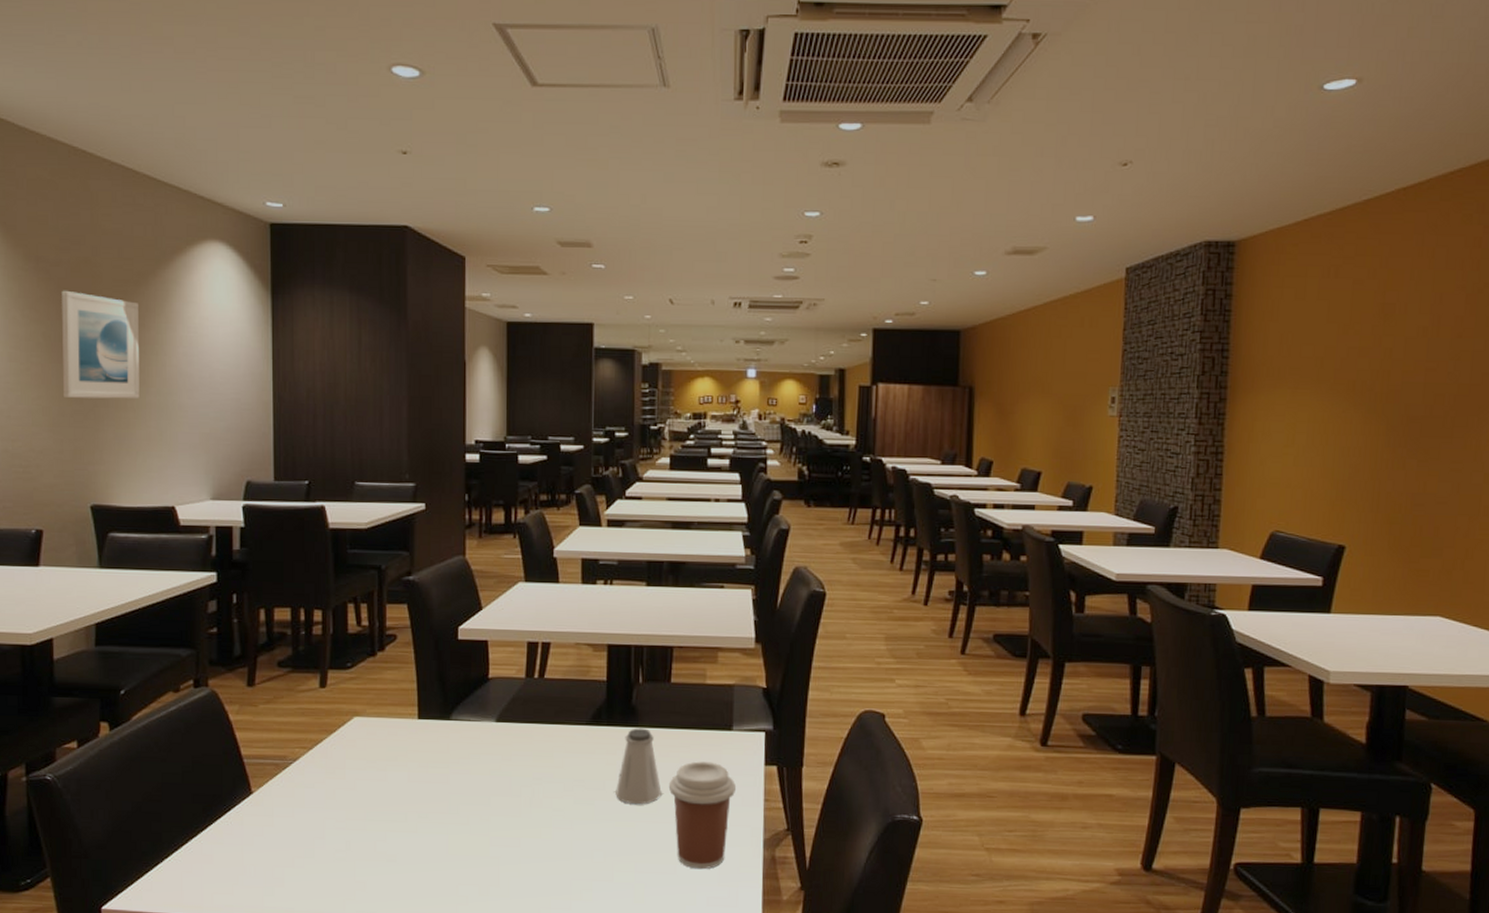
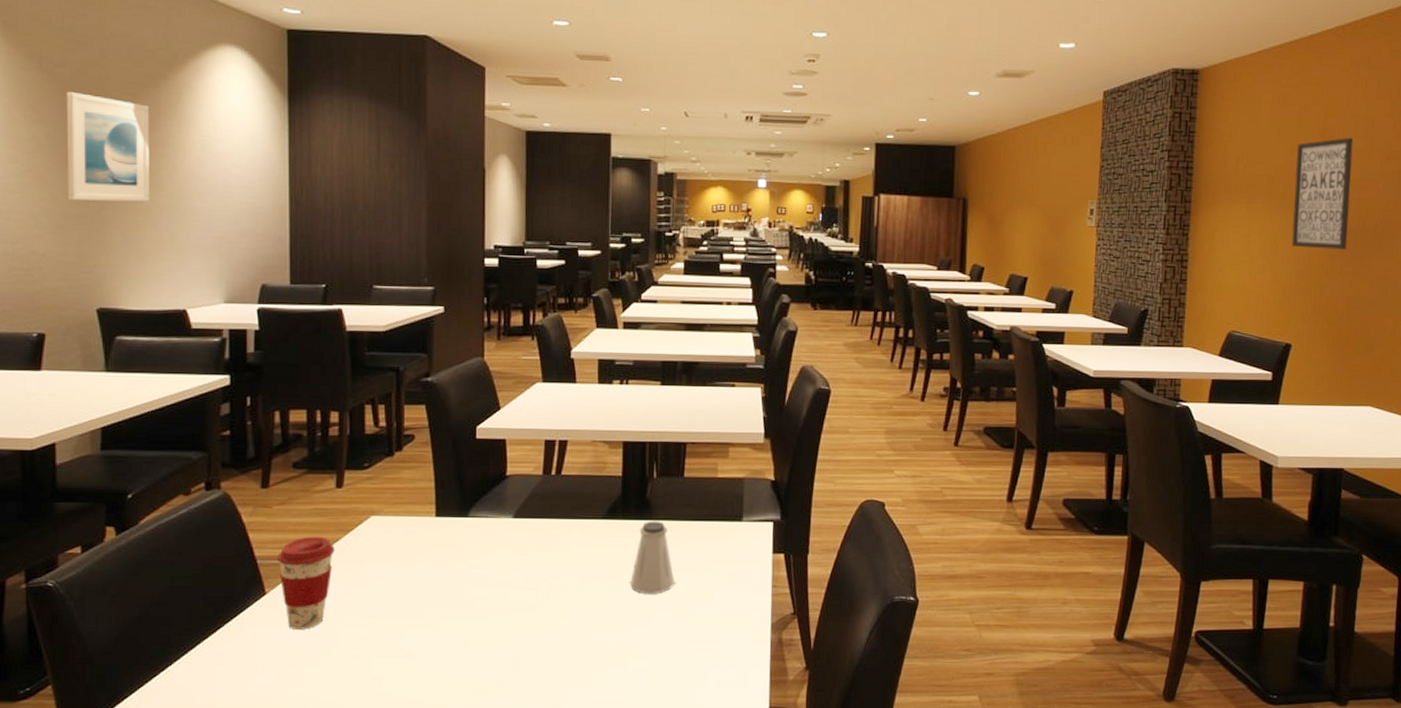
coffee cup: none [262,736,319,830] -> present [276,536,335,629]
coffee cup: present [668,761,736,870] -> none [681,551,745,654]
wall art: none [1344,313,1418,440] -> present [1291,137,1354,250]

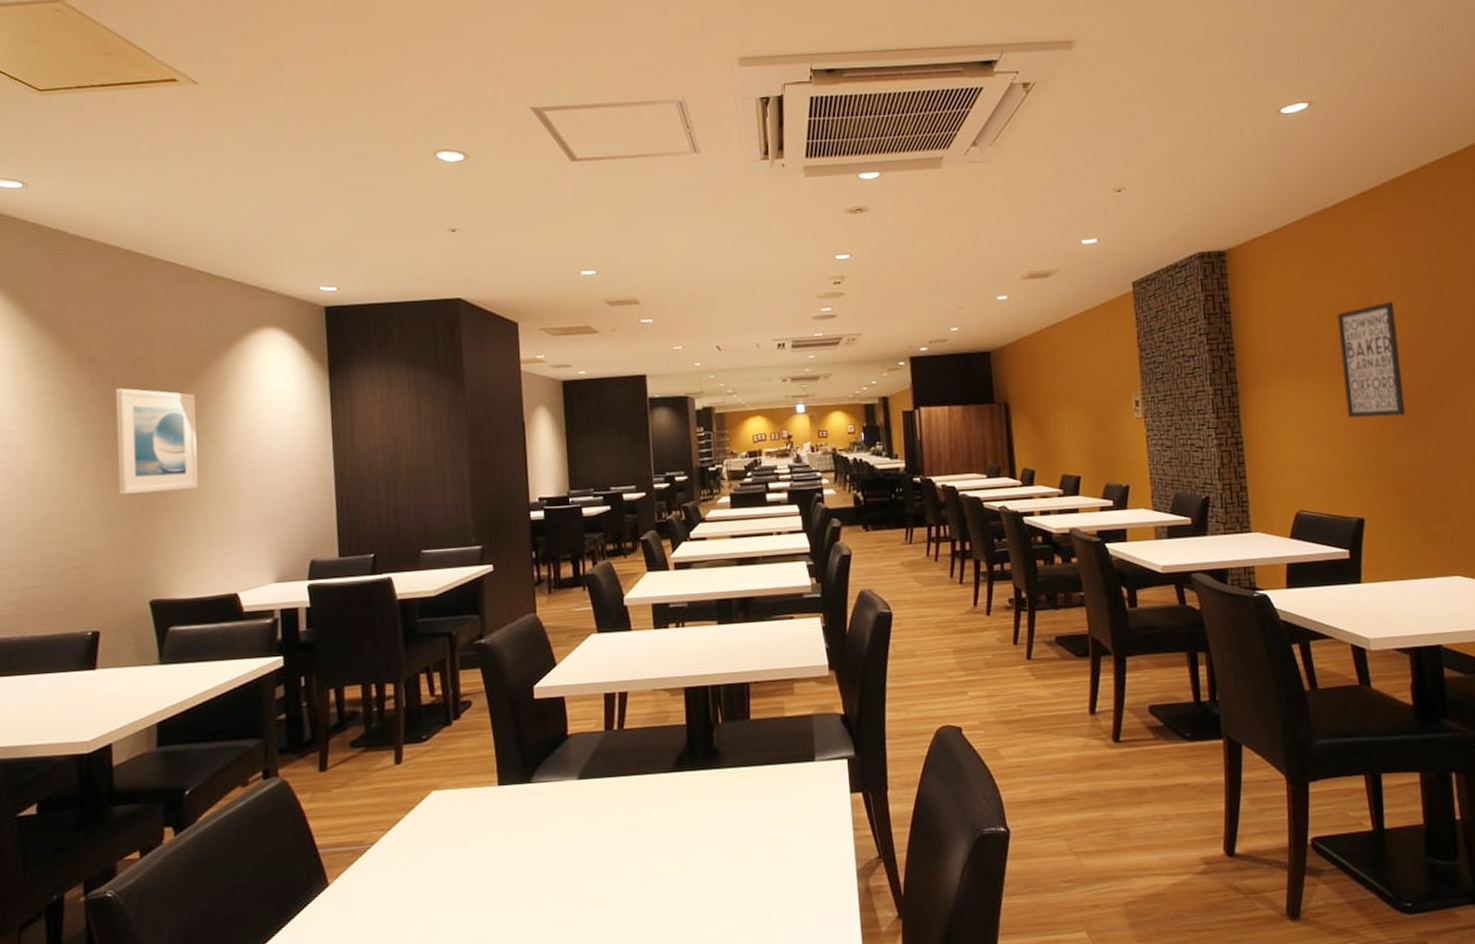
coffee cup: present [276,536,335,629] -> none [338,817,397,922]
saltshaker: present [630,521,675,594] -> none [704,769,751,850]

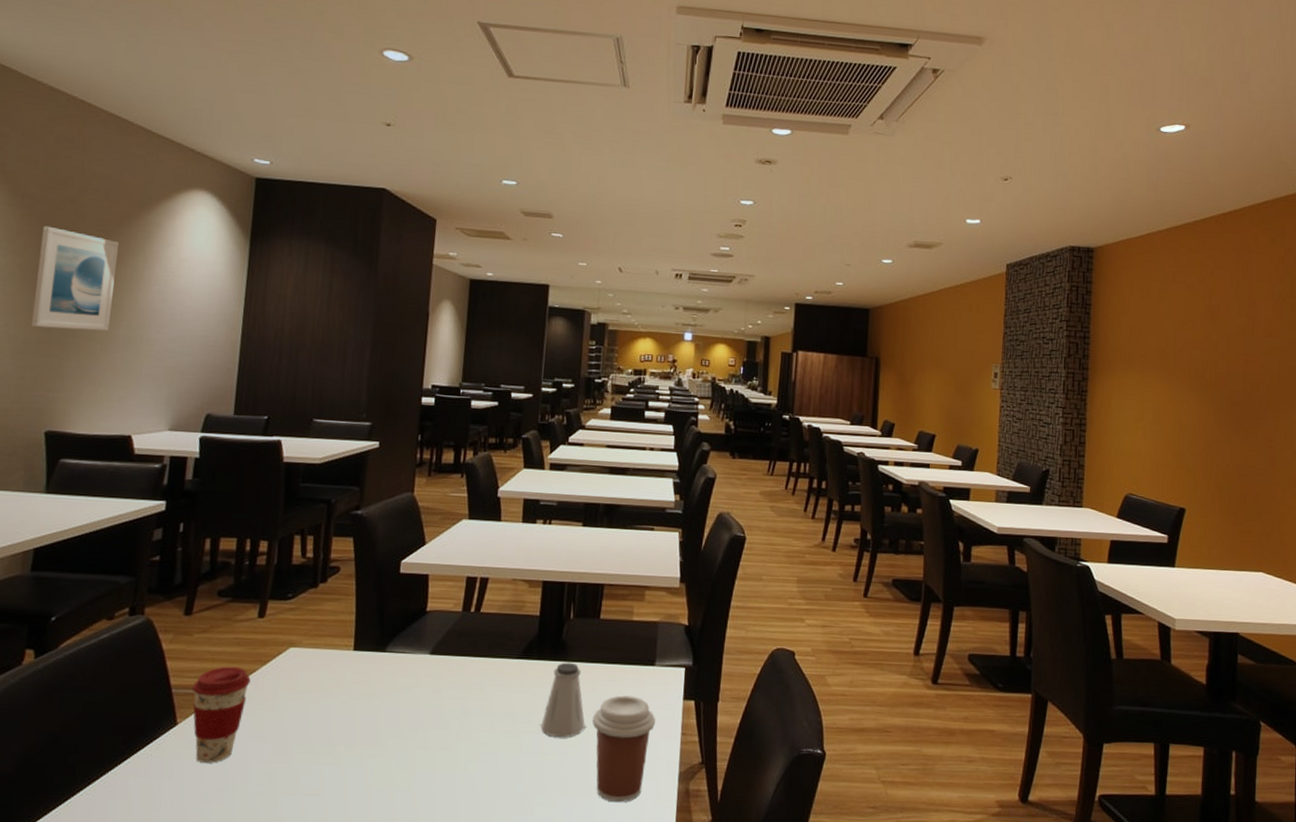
coffee cup: none [338,817,397,922] -> present [191,666,251,763]
saltshaker: none [704,769,751,850] -> present [541,662,585,738]
coffee cup: none [756,796,824,910] -> present [592,695,655,803]
wall art: present [1337,301,1406,418] -> none [1183,315,1237,420]

